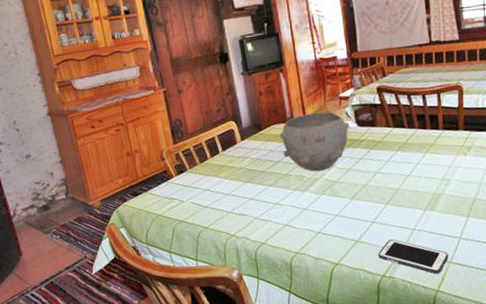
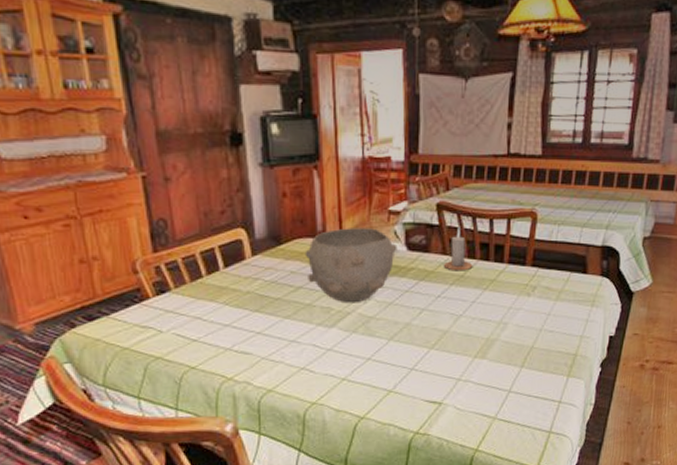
cell phone: present [378,239,449,274] -> none [413,391,494,431]
candle: none [388,104,413,140] -> present [443,227,473,271]

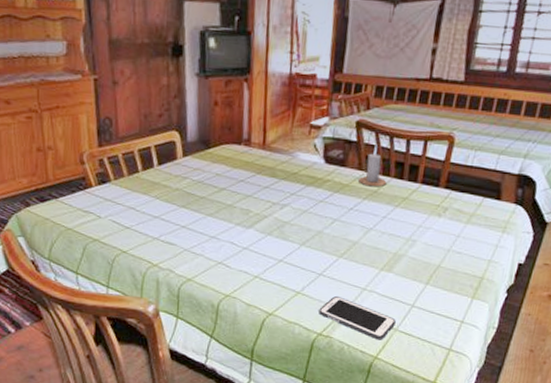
bowl: present [305,228,398,304] -> none [230,137,316,208]
cell phone: none [413,391,494,431] -> present [318,296,396,340]

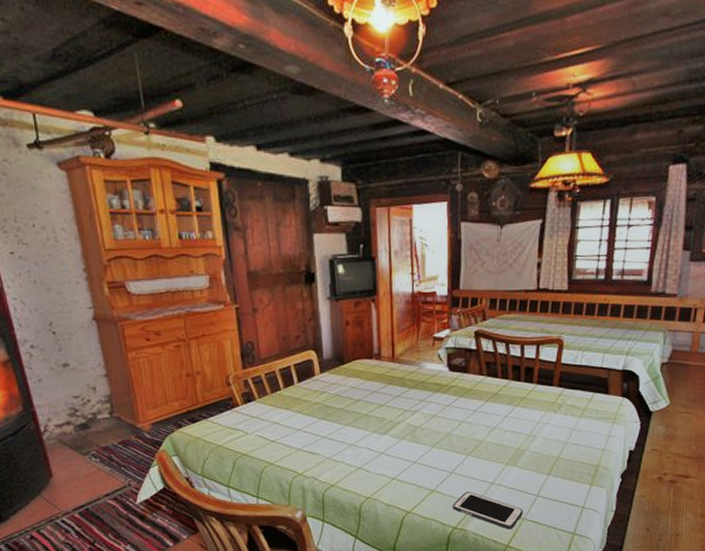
candle: present [357,145,387,187] -> none [479,352,506,390]

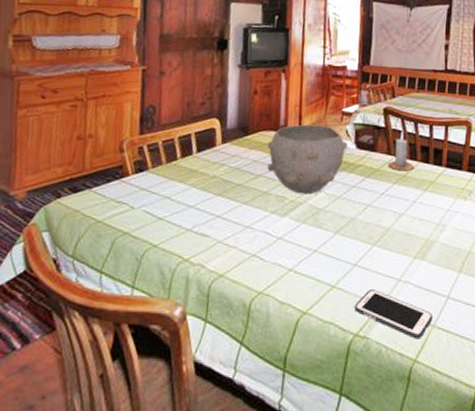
bowl: none [363,351,441,415] -> present [267,124,348,195]
candle: none [479,352,506,390] -> present [387,130,414,171]

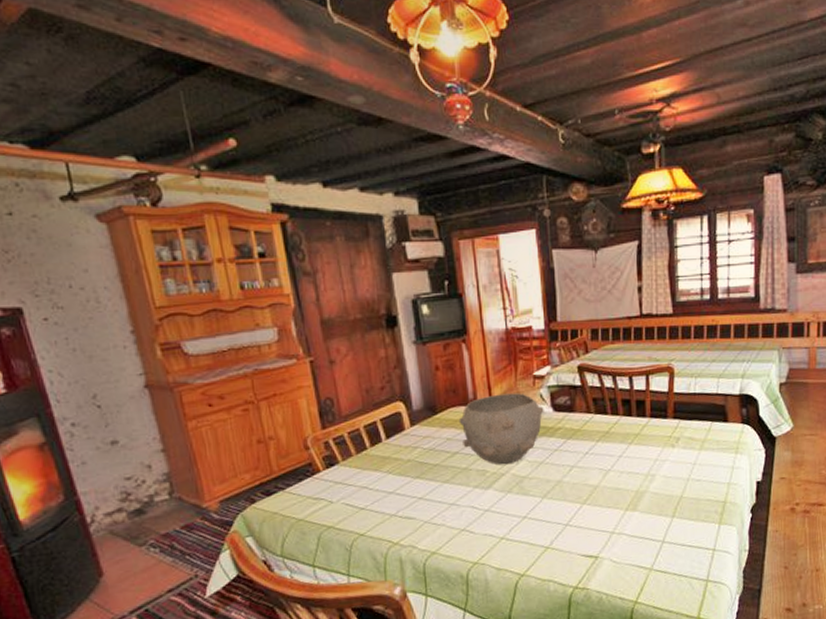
cell phone: present [354,290,433,339] -> none [571,545,649,583]
candle: present [387,130,414,171] -> none [588,386,617,428]

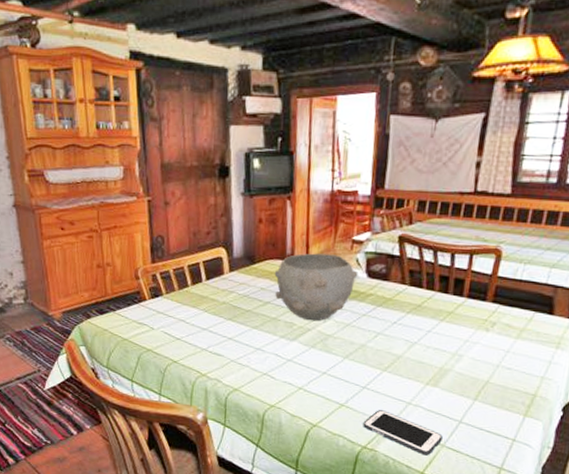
cell phone: none [571,545,649,583] -> present [363,410,443,456]

